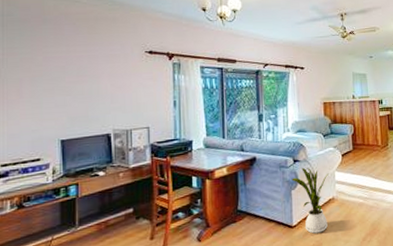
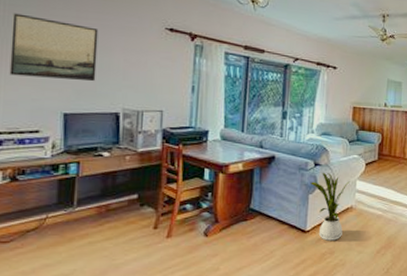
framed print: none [11,55,87,111] -> present [9,13,99,82]

